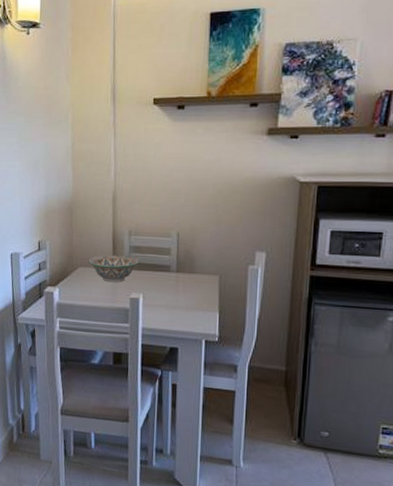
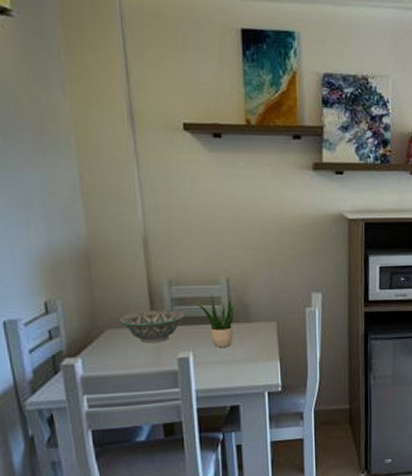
potted plant: none [148,245,185,293] -> present [195,293,237,347]

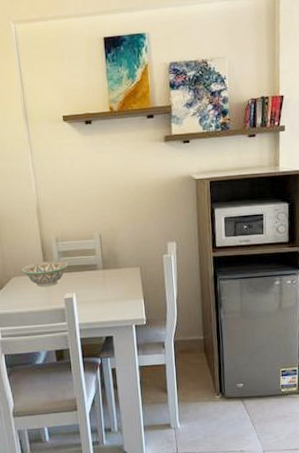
potted plant: present [195,293,237,347] -> none [76,245,108,289]

